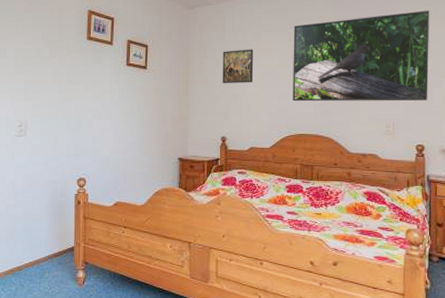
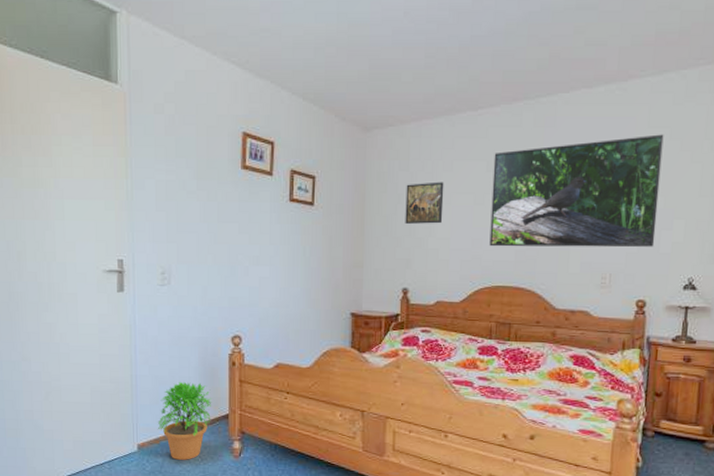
potted plant: none [13,219,60,288] -> present [158,382,212,460]

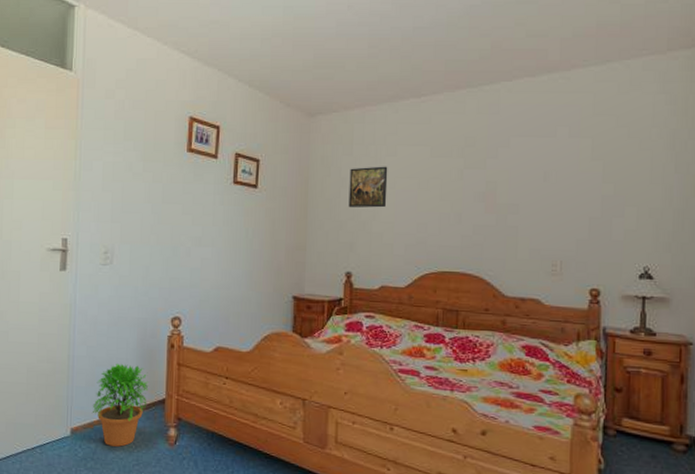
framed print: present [489,134,664,248] -> none [434,122,610,234]

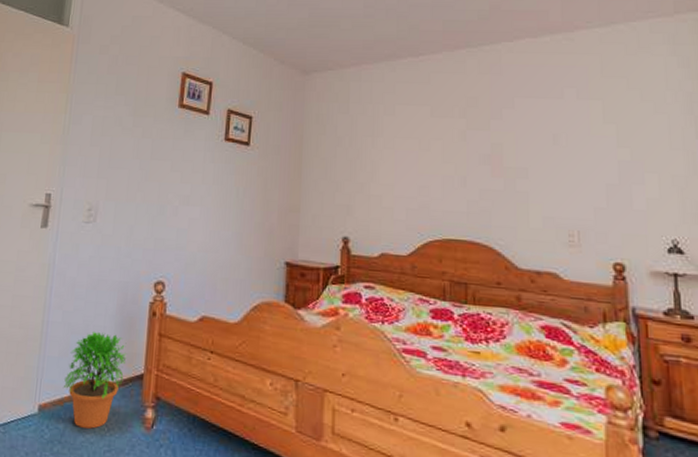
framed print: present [348,166,388,208] -> none [345,125,386,169]

